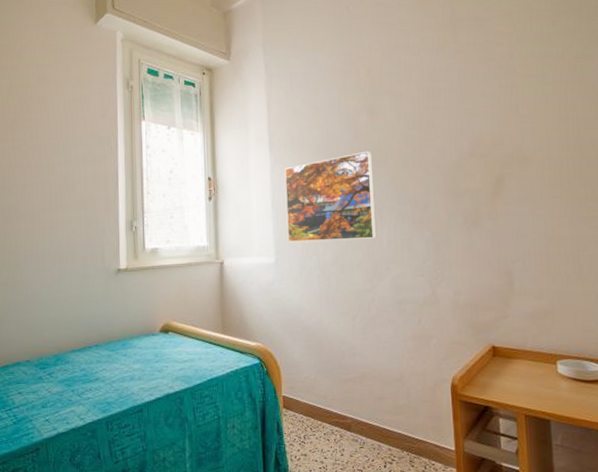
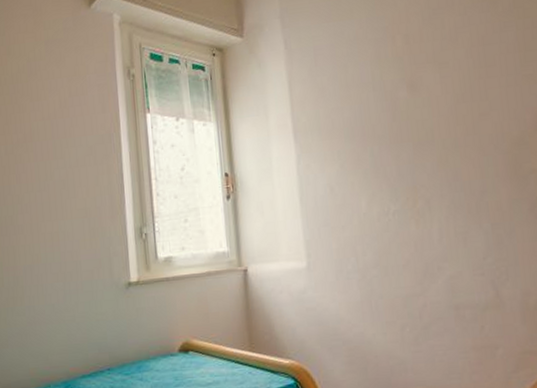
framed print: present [284,151,377,243] -> none [312,131,426,244]

